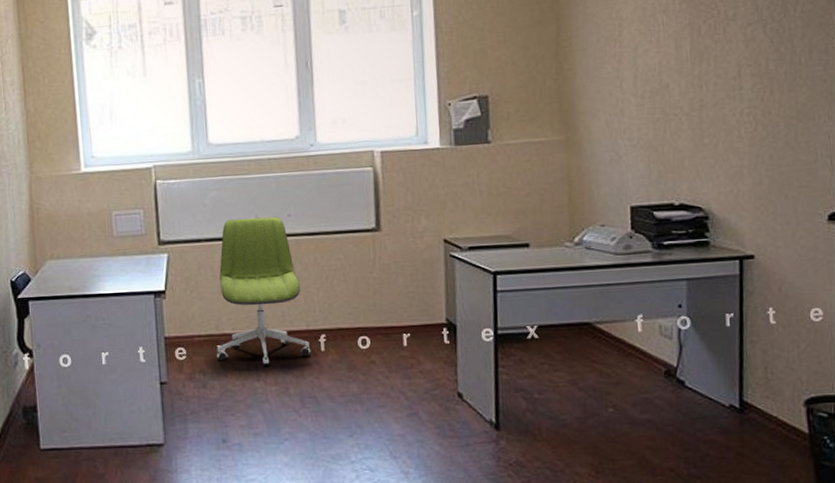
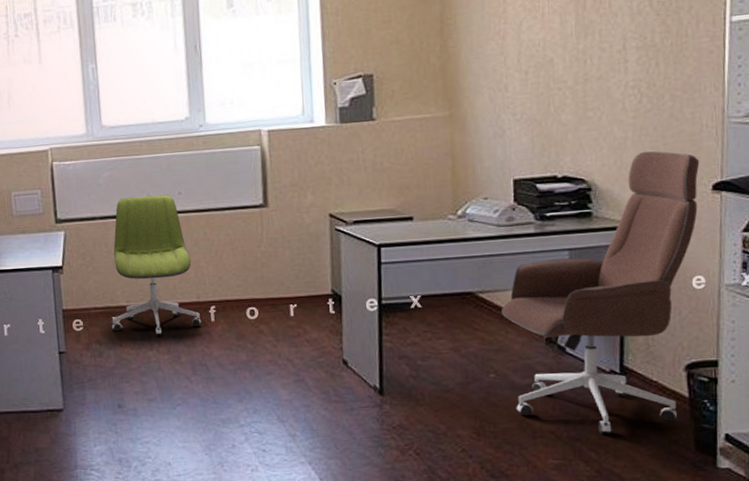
office chair: none [620,179,816,473] -> present [502,151,700,435]

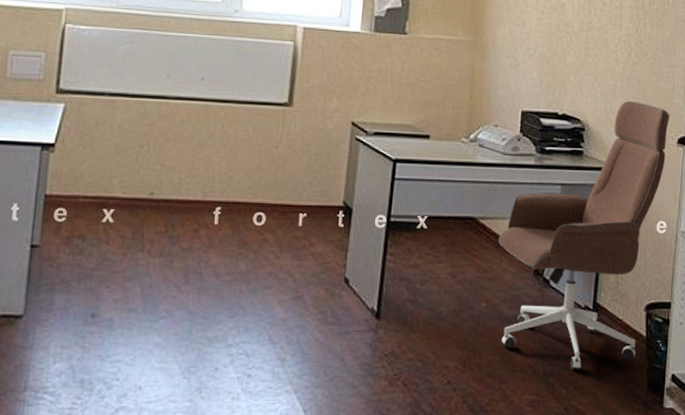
office chair: present [111,194,202,336] -> none [100,76,204,236]

